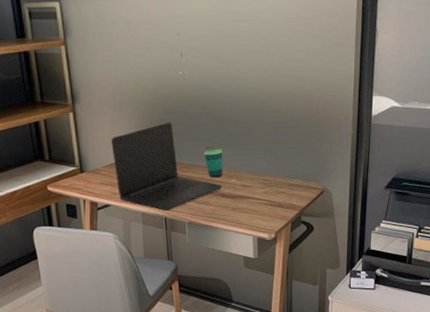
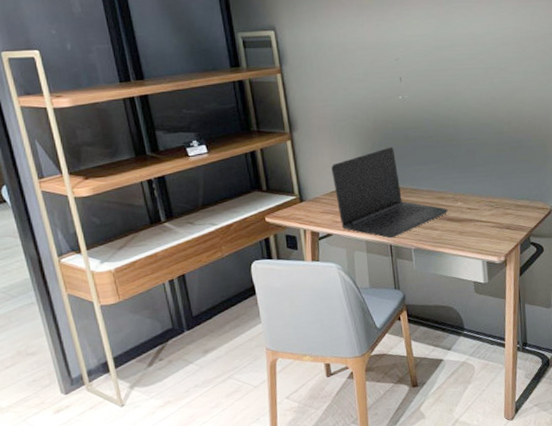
cup: present [204,147,223,178] -> none [428,170,448,202]

